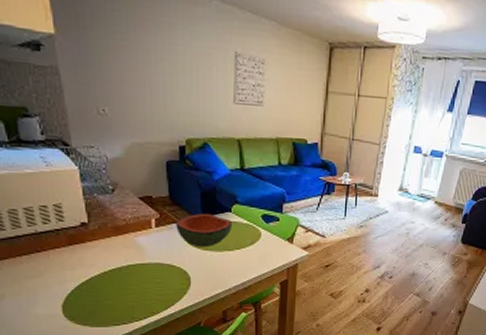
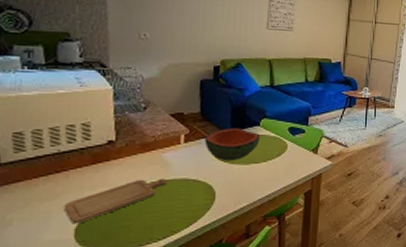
chopping board: none [49,261,142,301] -> present [63,178,167,224]

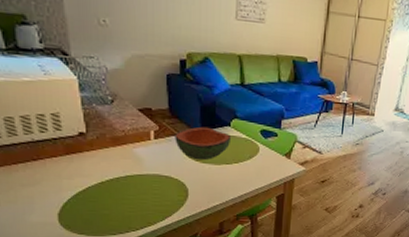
chopping board: present [63,178,167,224] -> none [45,172,140,209]

